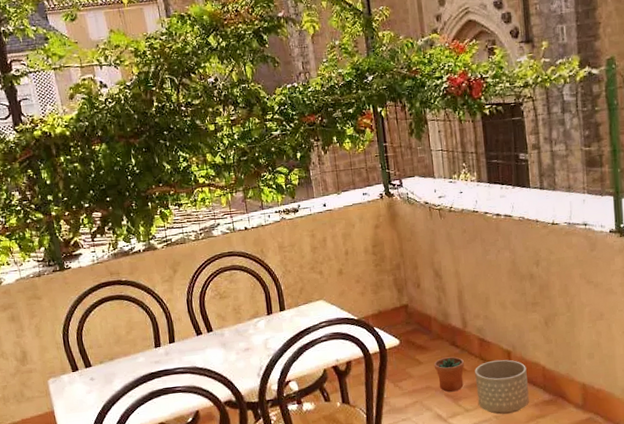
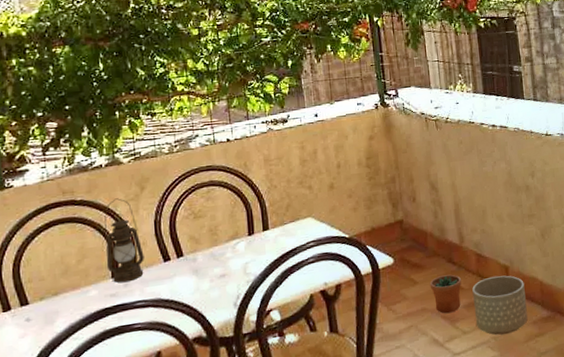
lantern: none [145,279,181,352] -> present [104,198,144,283]

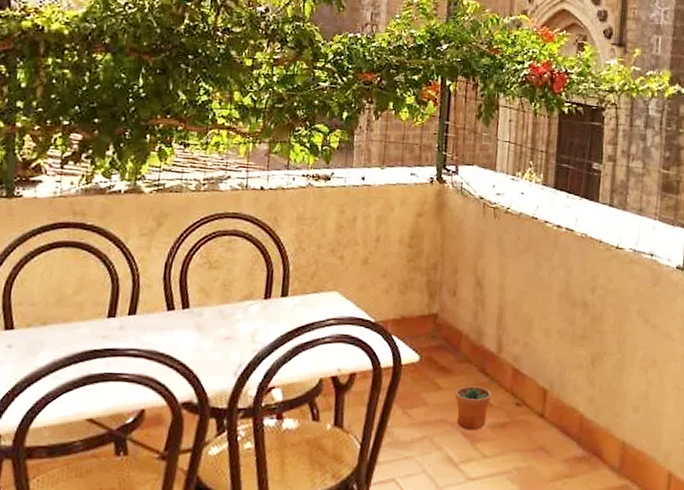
lantern: present [104,198,144,283] -> none [104,230,148,326]
planter: present [472,275,529,335] -> none [498,398,562,467]

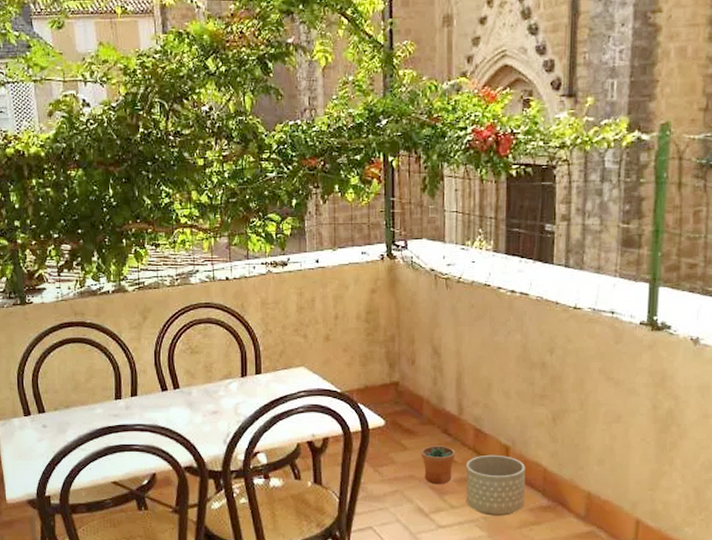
planter: none [498,398,562,467] -> present [465,454,525,516]

